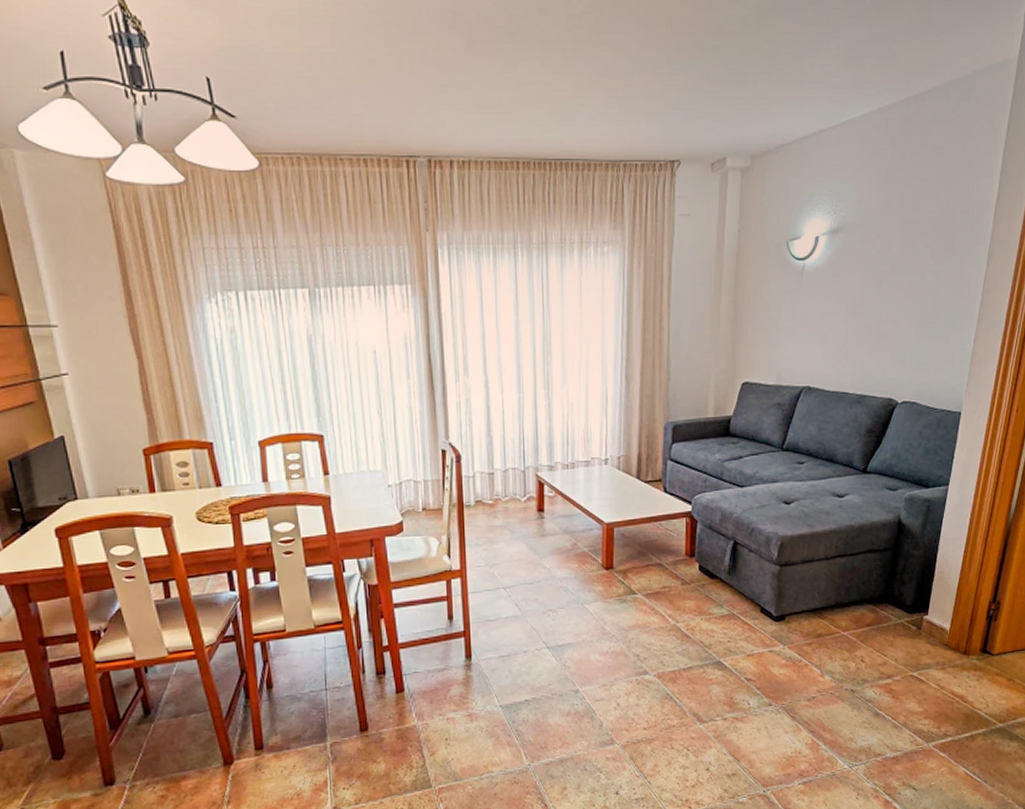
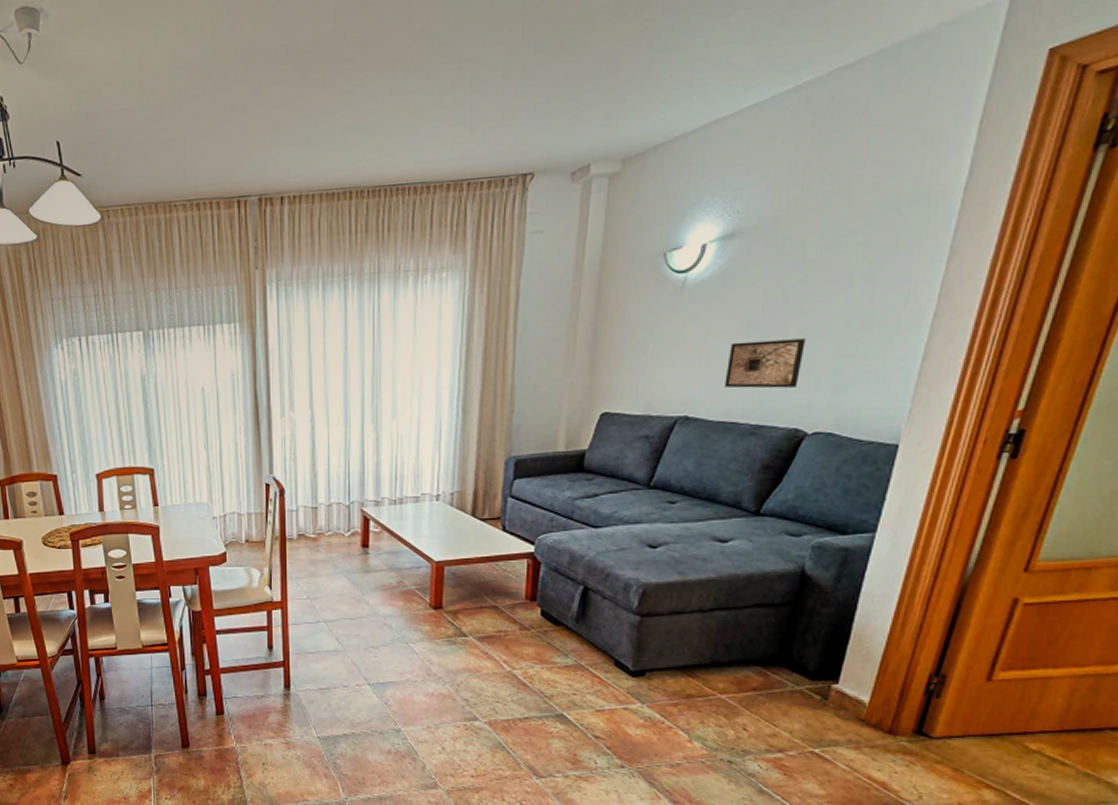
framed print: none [837,322,894,364] -> present [725,338,805,389]

